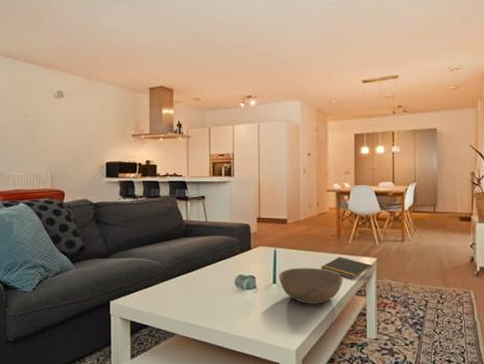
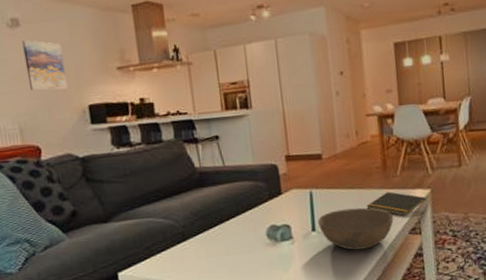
wall art: none [63,108,92,149] -> present [22,40,68,91]

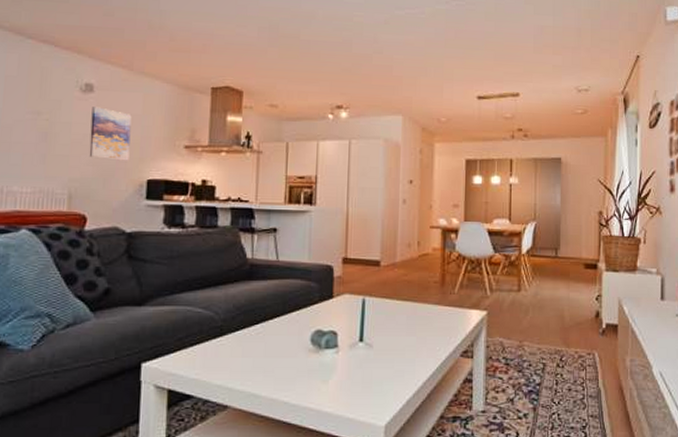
bowl: present [317,207,394,250] -> none [366,322,446,368]
notepad: present [366,192,426,216] -> none [419,309,482,337]

